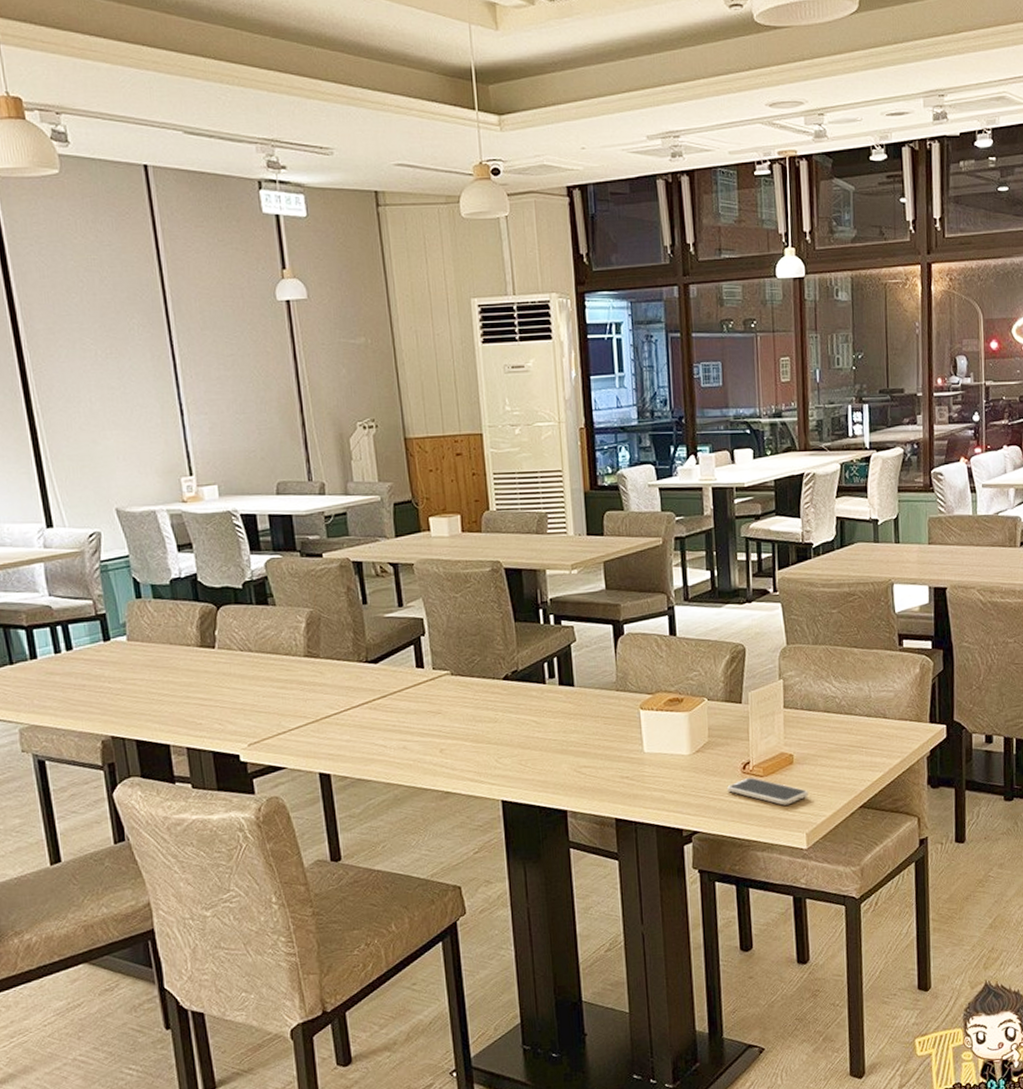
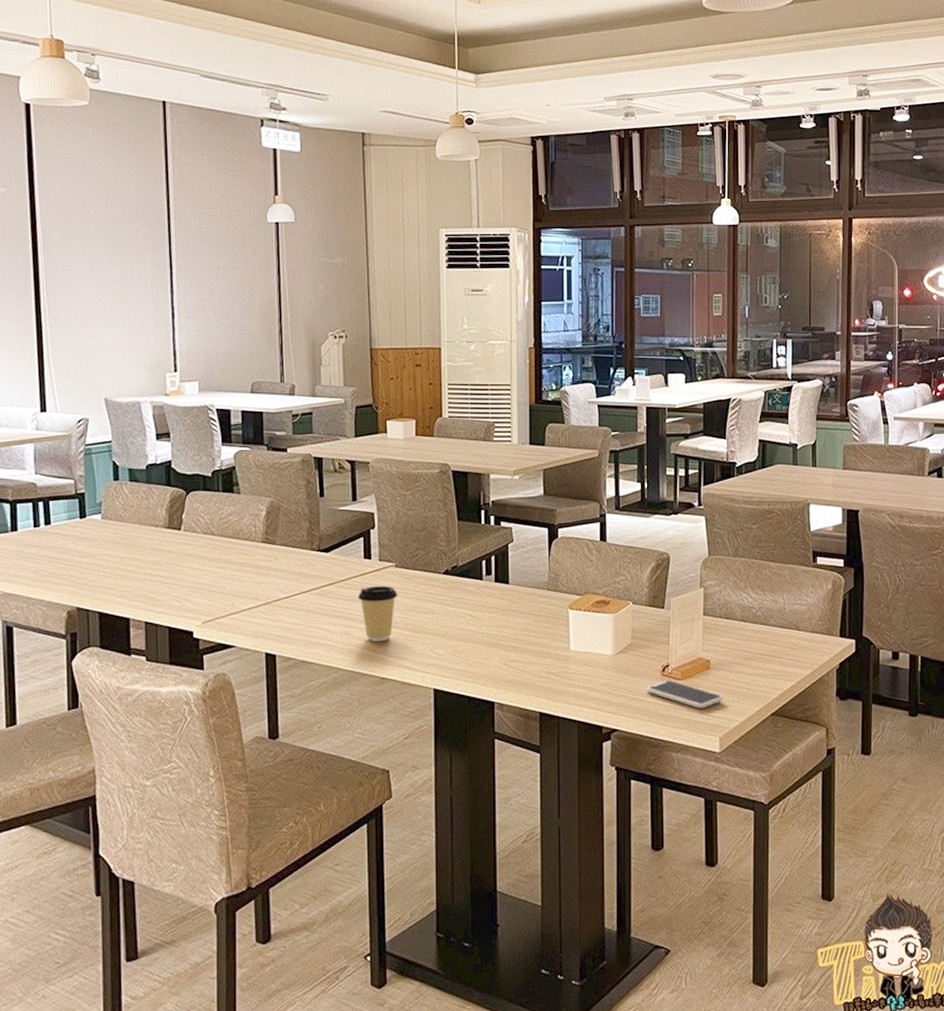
coffee cup: none [413,695,456,756] -> present [358,585,398,642]

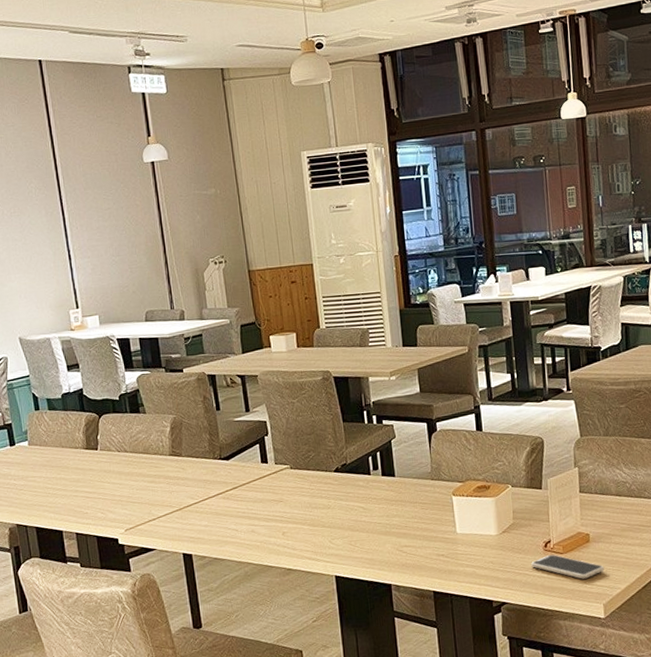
coffee cup: present [358,585,398,642] -> none [259,486,295,538]

